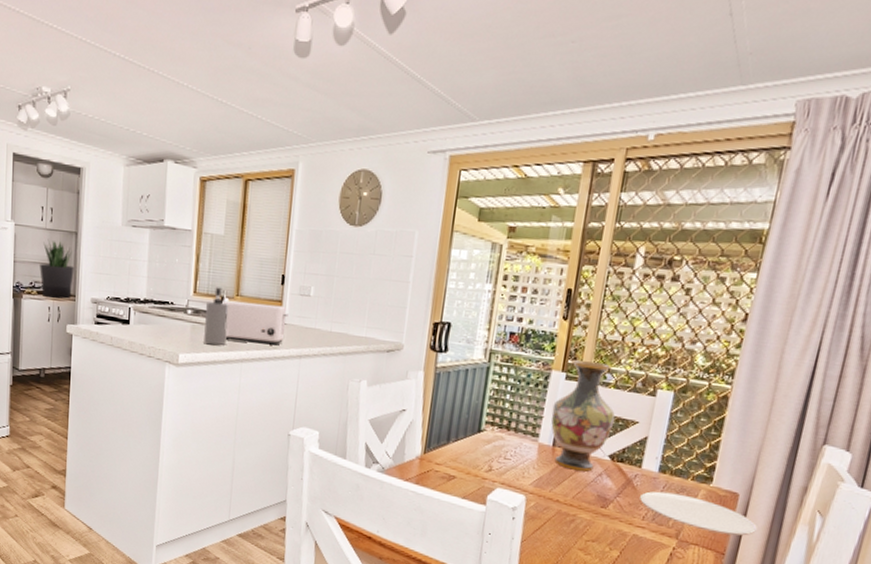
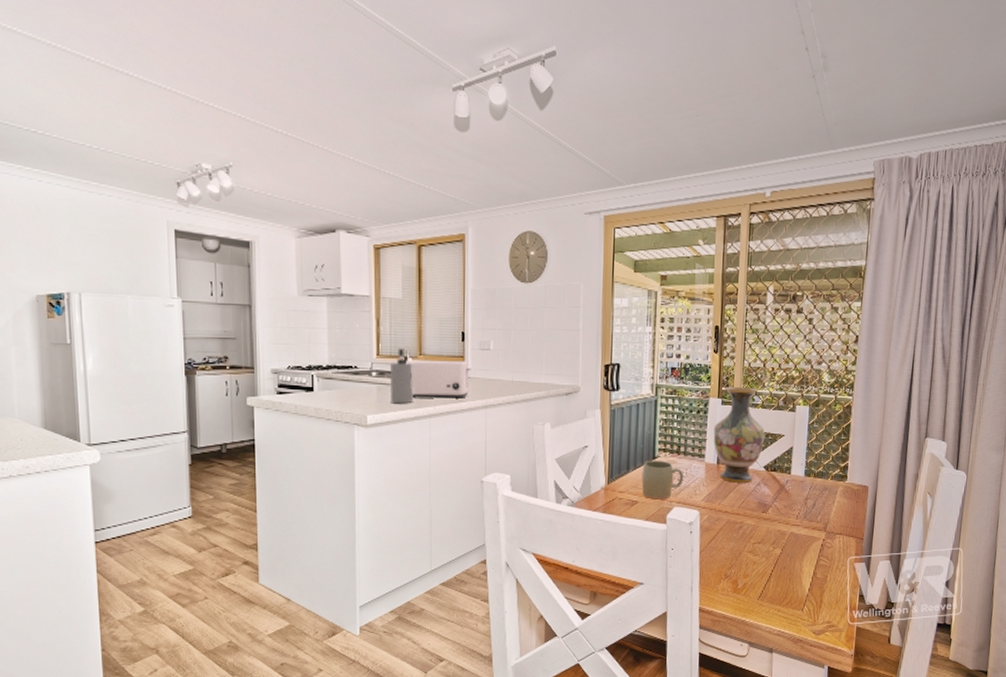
planter: present [40,239,74,299] -> none [213,313,251,372]
mug: none [462,432,512,478] -> present [641,460,684,500]
plate: present [640,491,758,536] -> none [792,492,886,523]

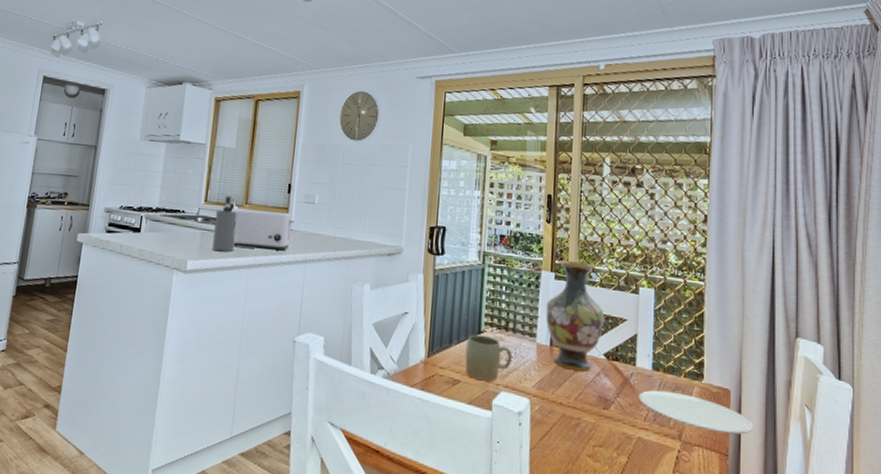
plate: none [792,492,886,523] -> present [639,390,755,435]

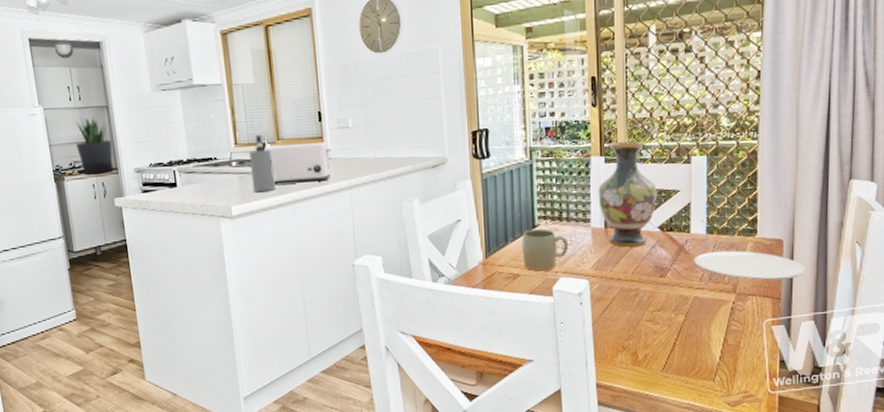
planter: none [56,152,91,208] -> present [76,117,114,175]

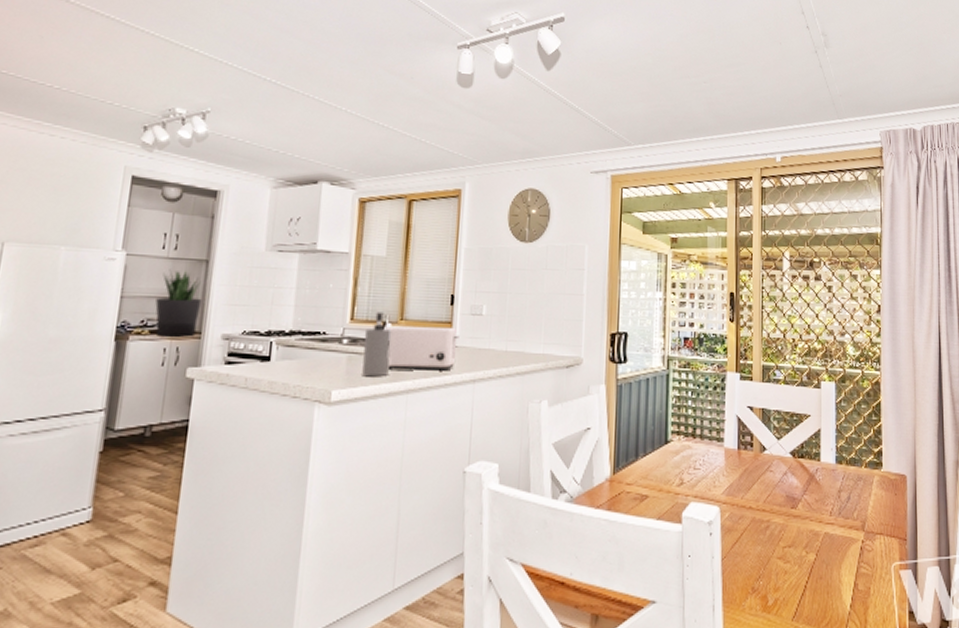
mug: present [522,228,569,271] -> none [652,445,701,493]
vase: present [598,141,658,247] -> none [732,360,790,472]
plate: present [694,250,806,281] -> none [824,483,929,519]

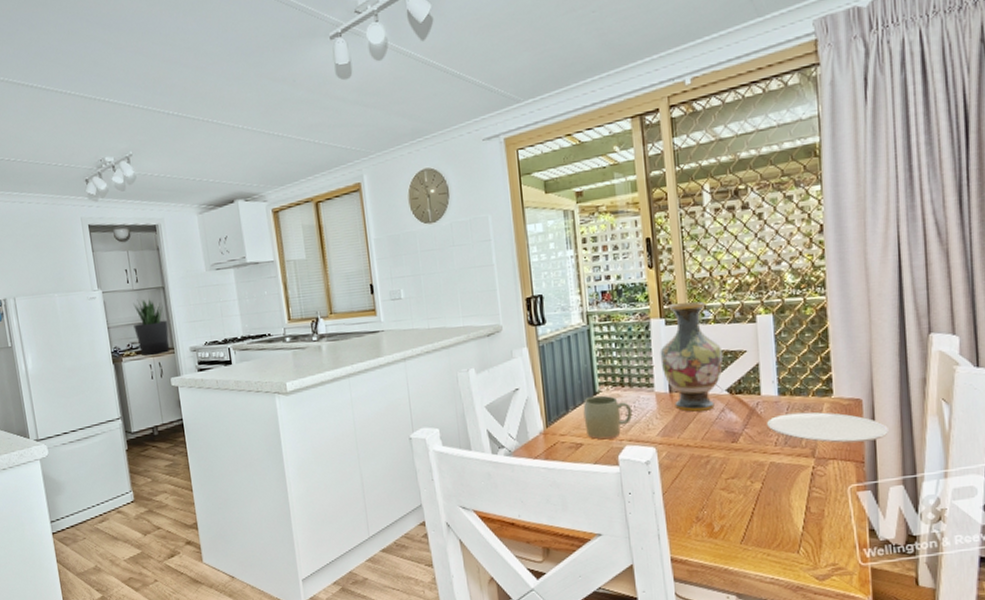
soap dispenser: present [362,312,392,377] -> none [297,309,330,368]
toaster: present [384,326,459,371] -> none [318,313,386,360]
mug: none [652,445,701,493] -> present [583,395,633,440]
vase: none [732,360,790,472] -> present [660,301,724,412]
plate: none [824,483,929,519] -> present [767,412,890,444]

